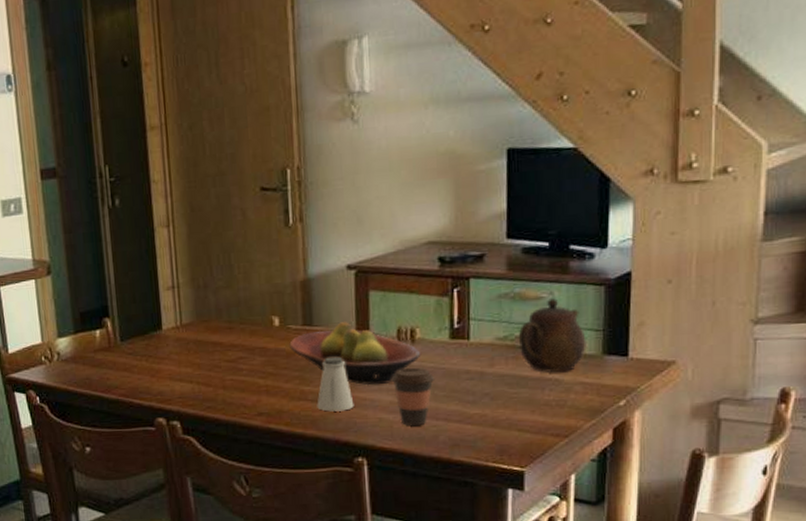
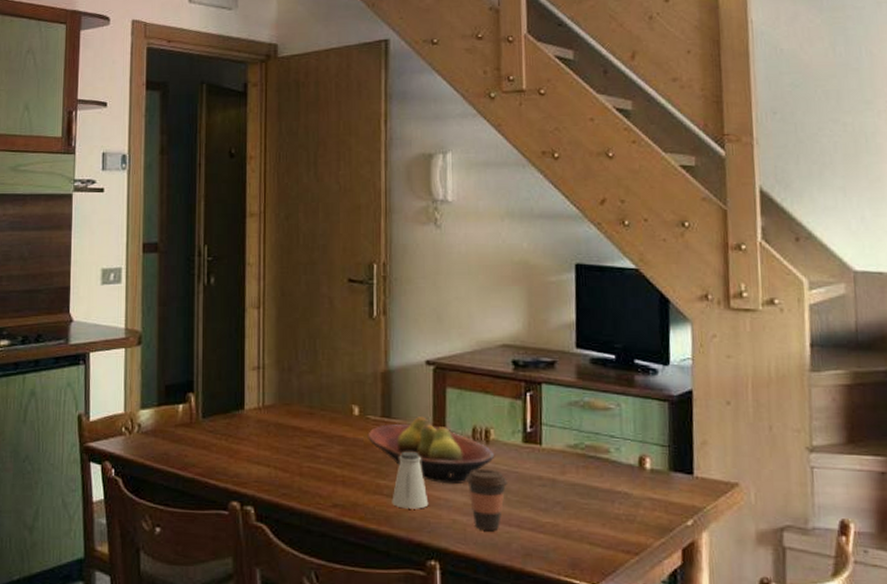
teapot: present [518,298,586,372] -> none [588,410,653,485]

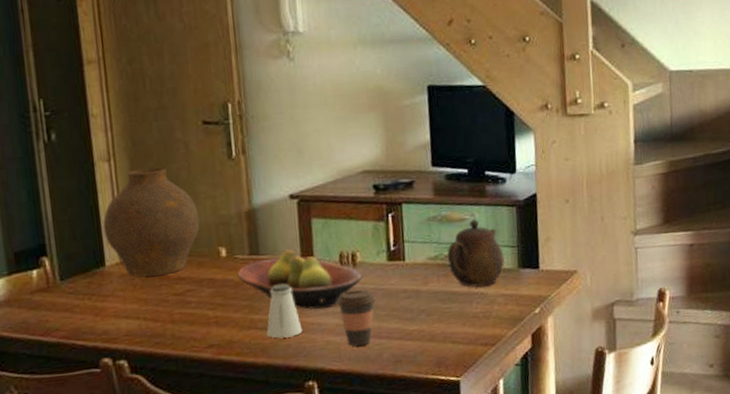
vase: none [247,319,336,426] -> present [103,167,200,277]
teapot: none [588,410,653,485] -> present [447,219,505,287]

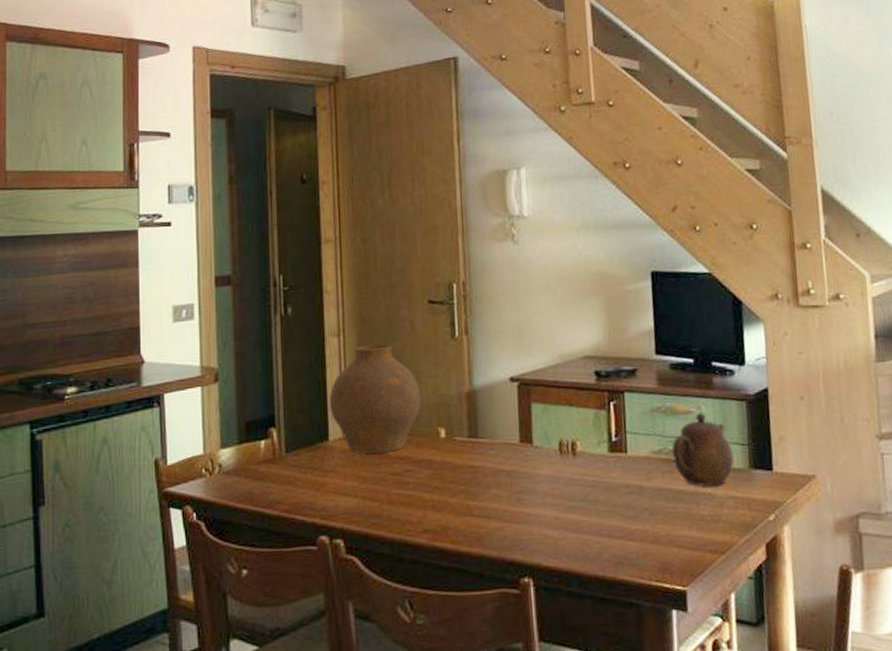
fruit bowl: present [237,249,363,310] -> none [455,434,583,500]
saltshaker: present [266,283,303,339] -> none [482,469,520,528]
coffee cup: present [336,289,376,346] -> none [554,481,596,543]

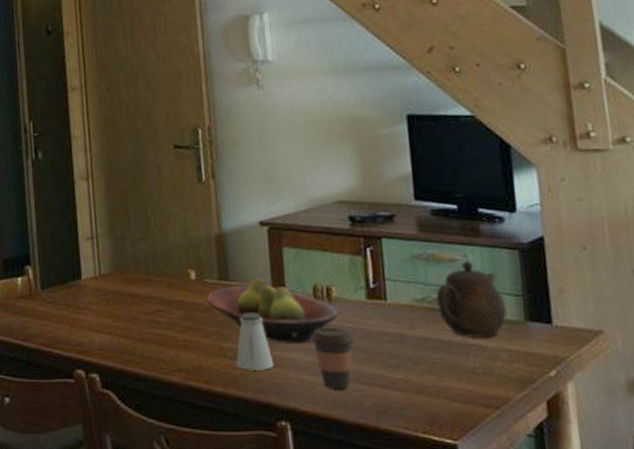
vase: present [330,344,421,454] -> none [81,188,170,293]
fruit bowl: none [455,434,583,500] -> present [206,278,339,344]
saltshaker: none [482,469,520,528] -> present [236,313,274,370]
coffee cup: none [554,481,596,543] -> present [310,327,354,390]

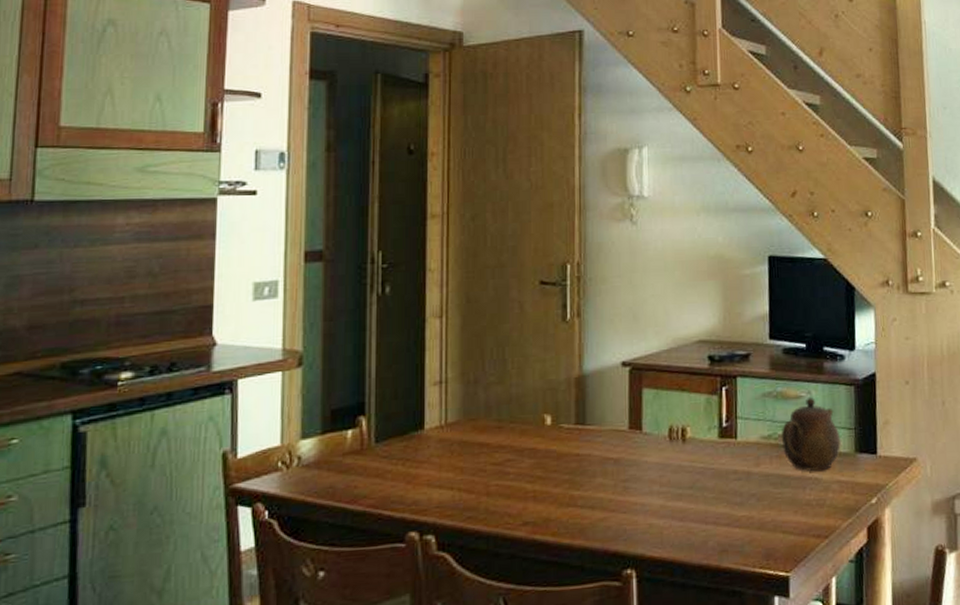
fruit bowl: present [206,278,339,344] -> none [561,420,692,489]
saltshaker: present [236,313,274,370] -> none [586,457,625,519]
coffee cup: present [310,327,354,390] -> none [662,468,704,532]

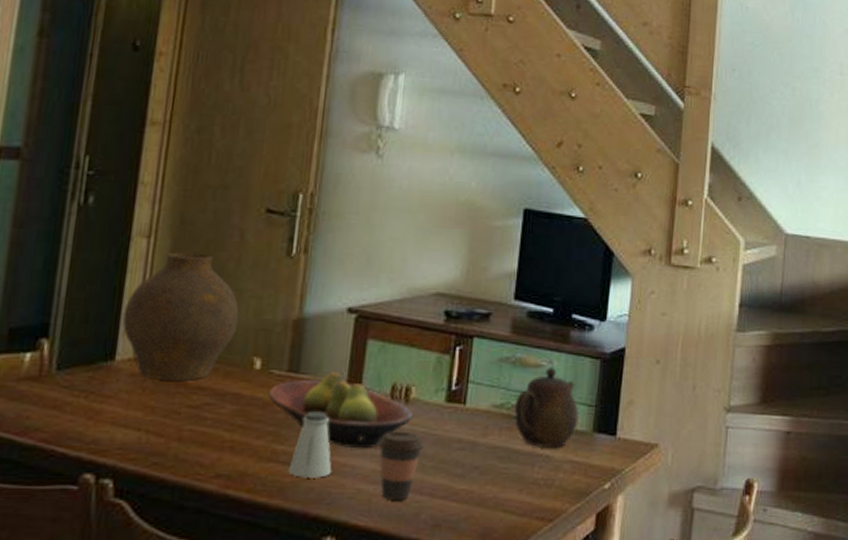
vase: none [428,326,527,443] -> present [123,252,239,381]
fruit bowl: none [561,420,692,489] -> present [268,372,414,449]
saltshaker: none [586,457,625,519] -> present [288,411,332,478]
coffee cup: none [662,468,704,532] -> present [377,431,424,501]

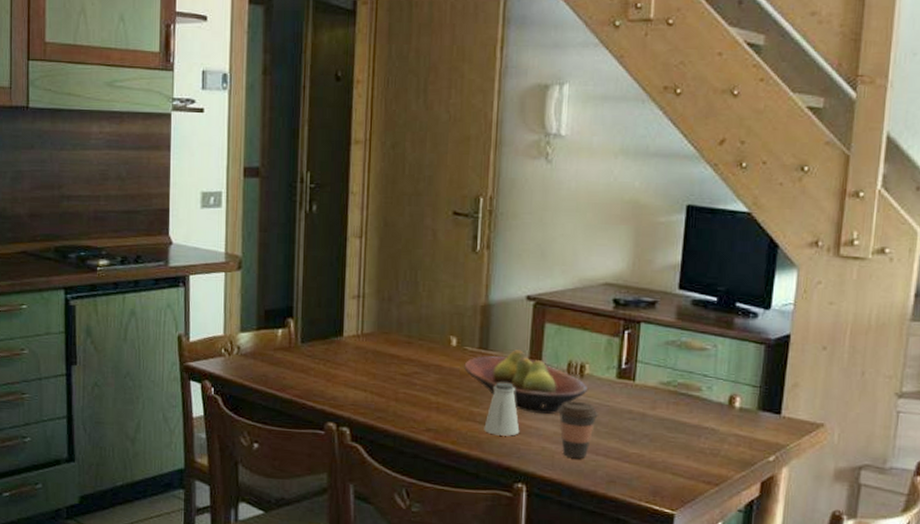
vase: present [123,252,239,381] -> none [347,249,436,354]
teapot: present [514,368,579,447] -> none [680,351,744,422]

